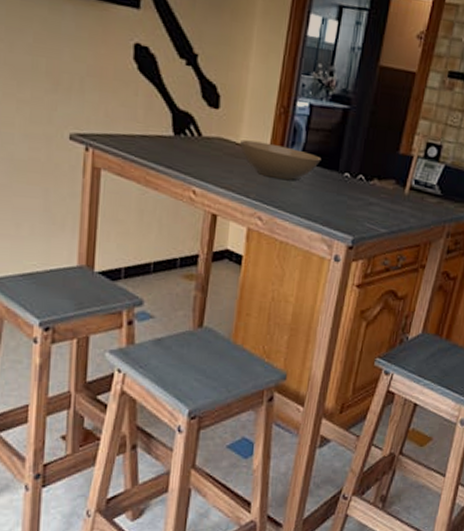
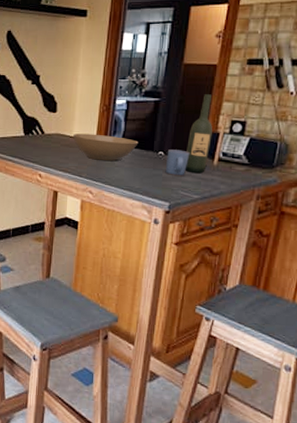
mug: none [350,171,380,206] -> present [165,149,190,177]
wine bottle: none [372,107,408,204] -> present [184,94,212,174]

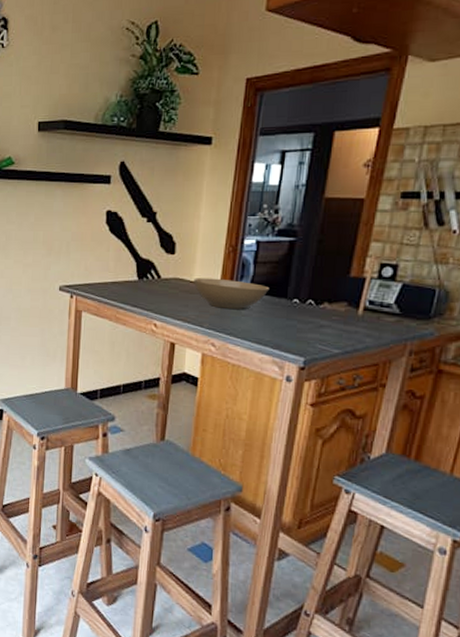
mug: present [165,149,190,177] -> none [300,297,330,328]
wine bottle: present [184,94,212,174] -> none [323,233,358,325]

